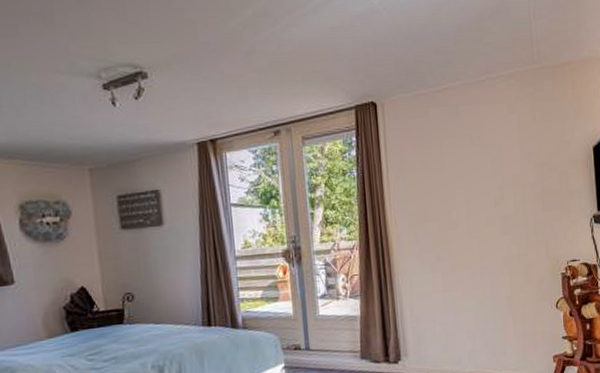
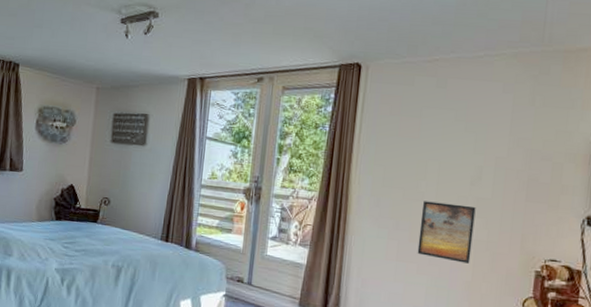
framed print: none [457,225,507,282] -> present [417,201,476,264]

